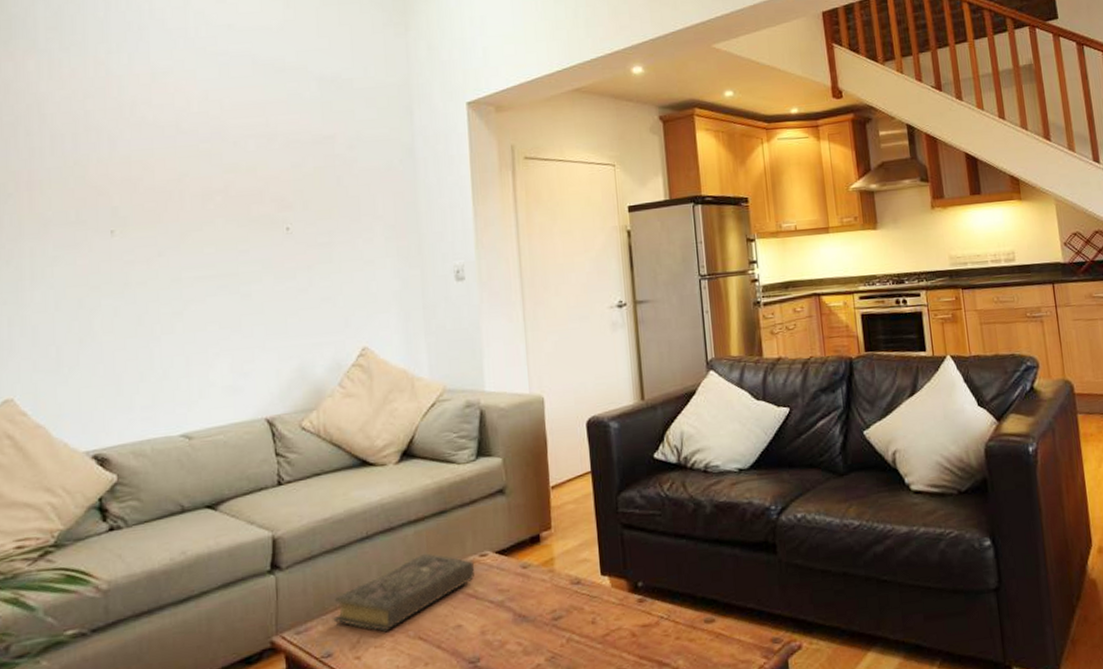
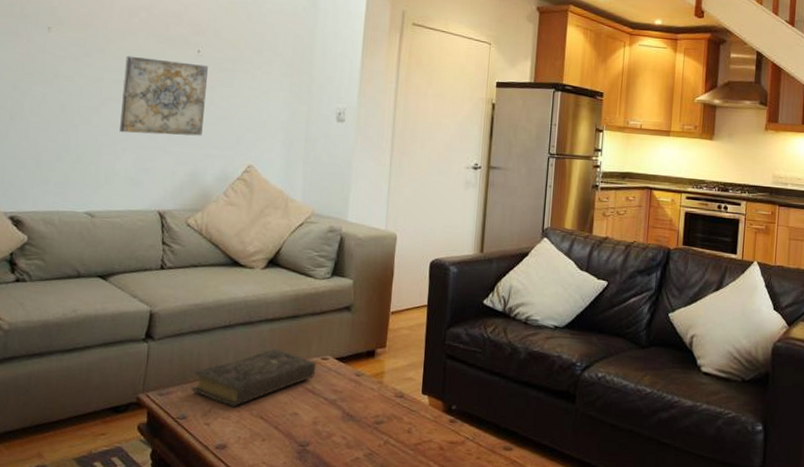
wall art: none [205,243,305,336] -> present [120,55,209,136]

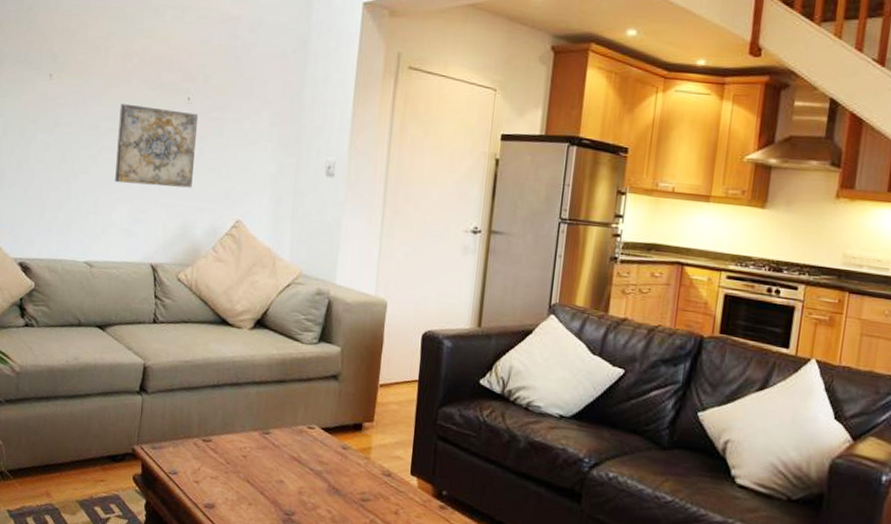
book: present [190,348,316,407] -> none [181,412,302,468]

